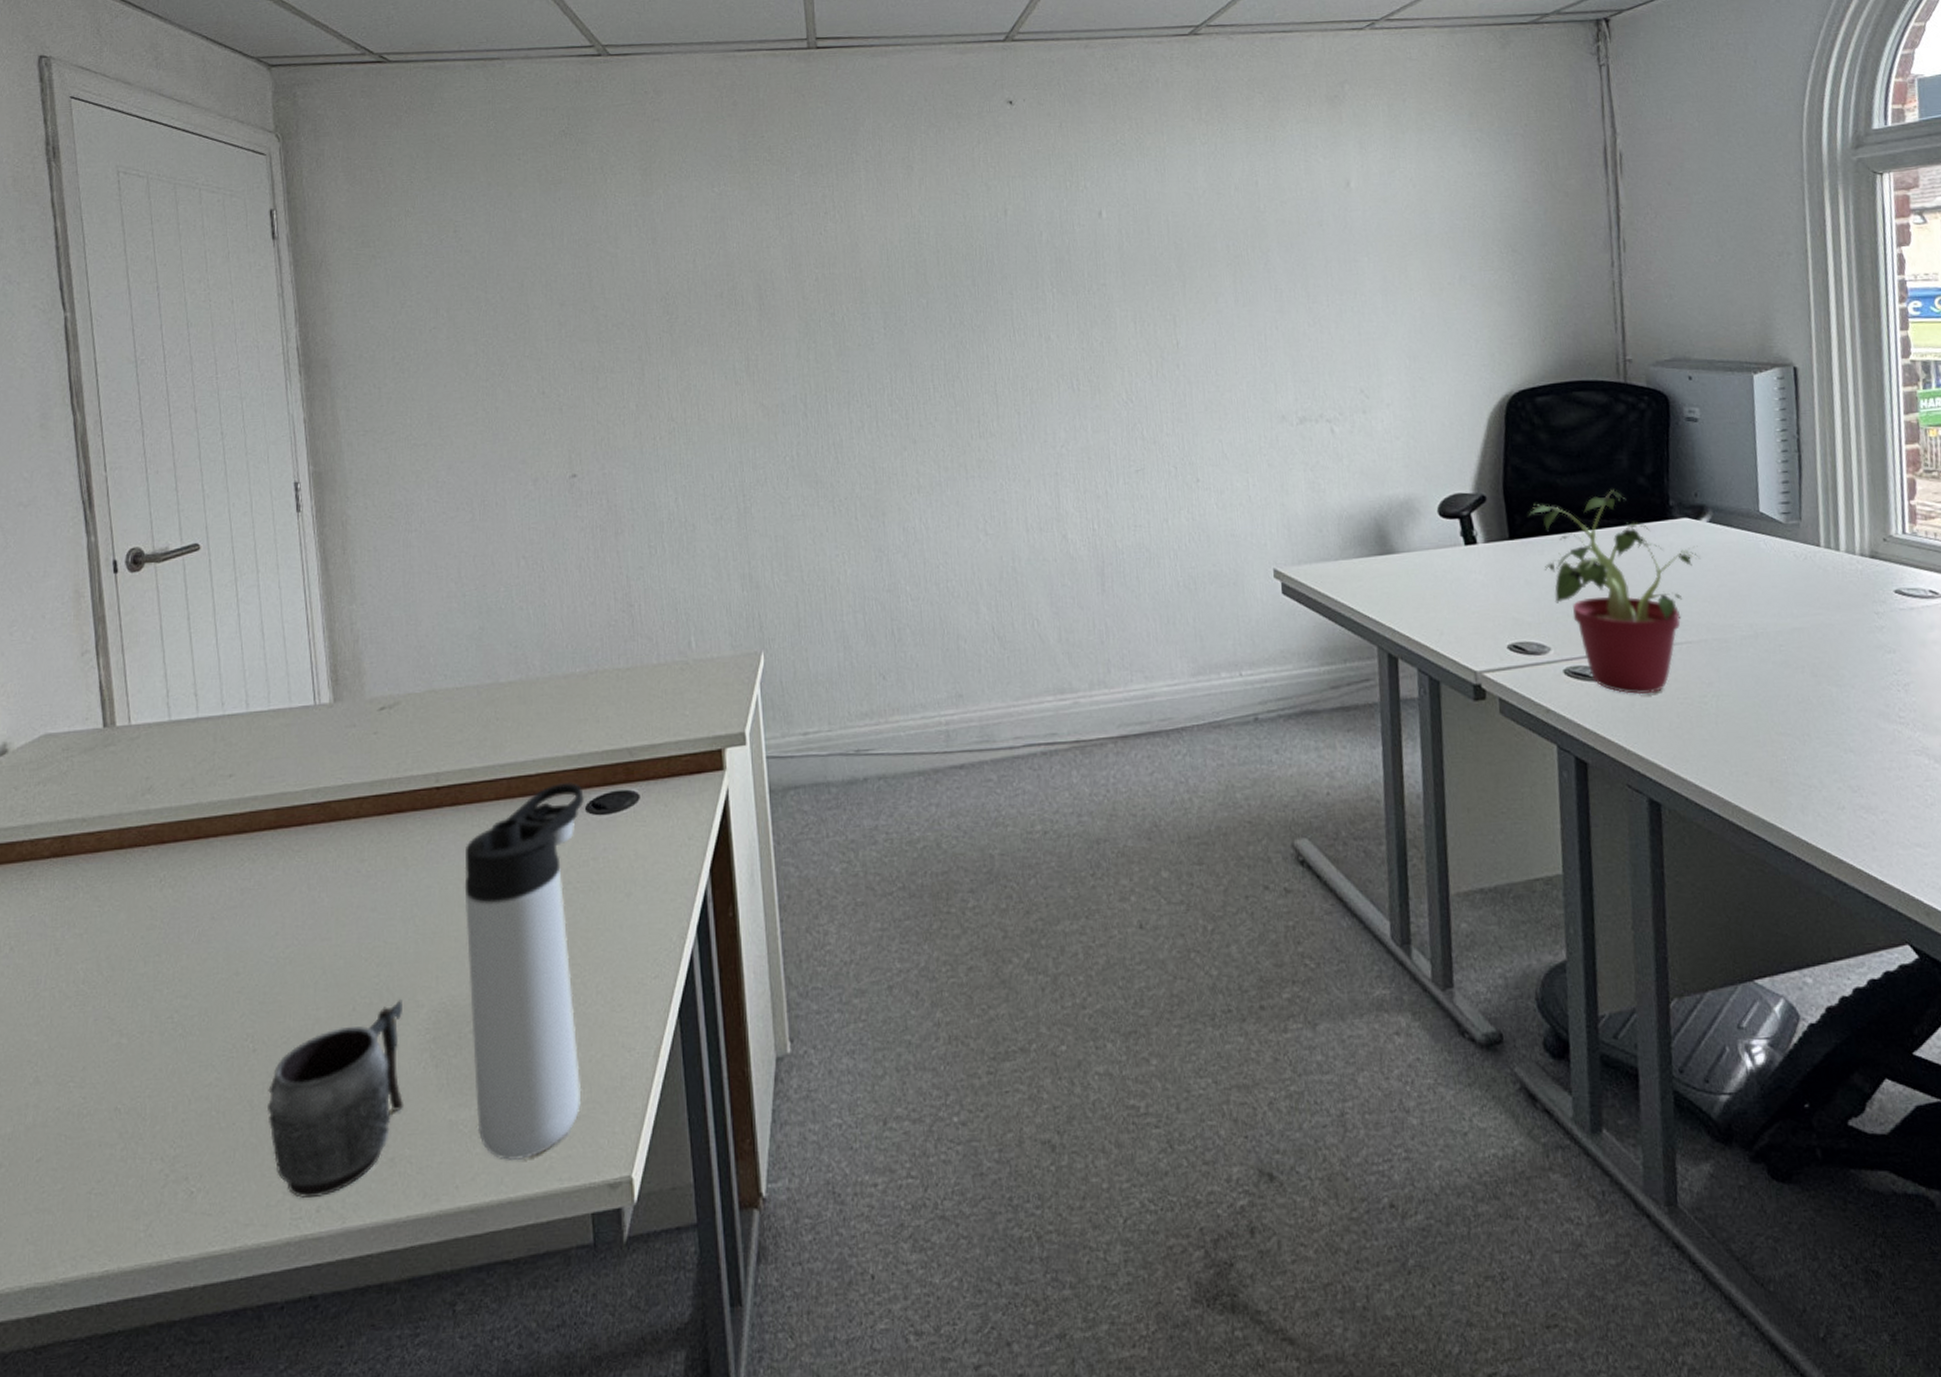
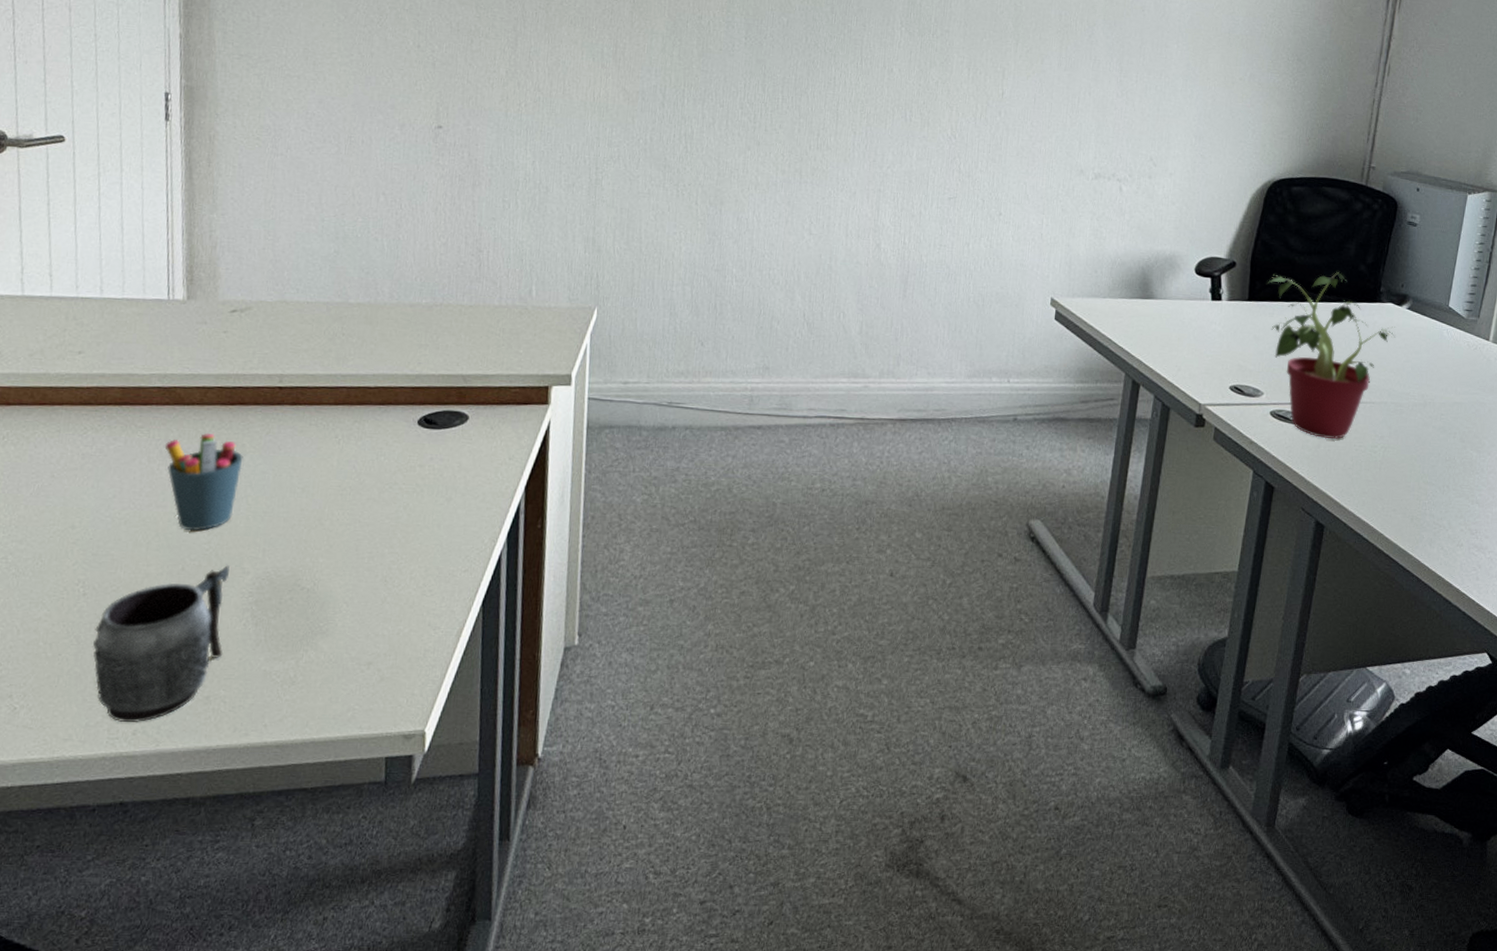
pen holder: none [324,848,406,963] -> present [164,432,243,531]
thermos bottle: present [464,781,585,1162] -> none [289,397,419,709]

